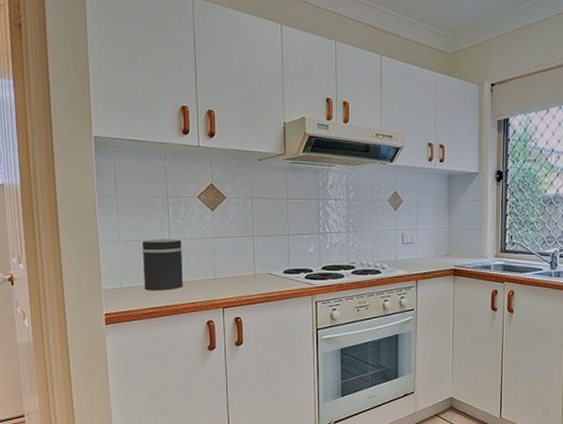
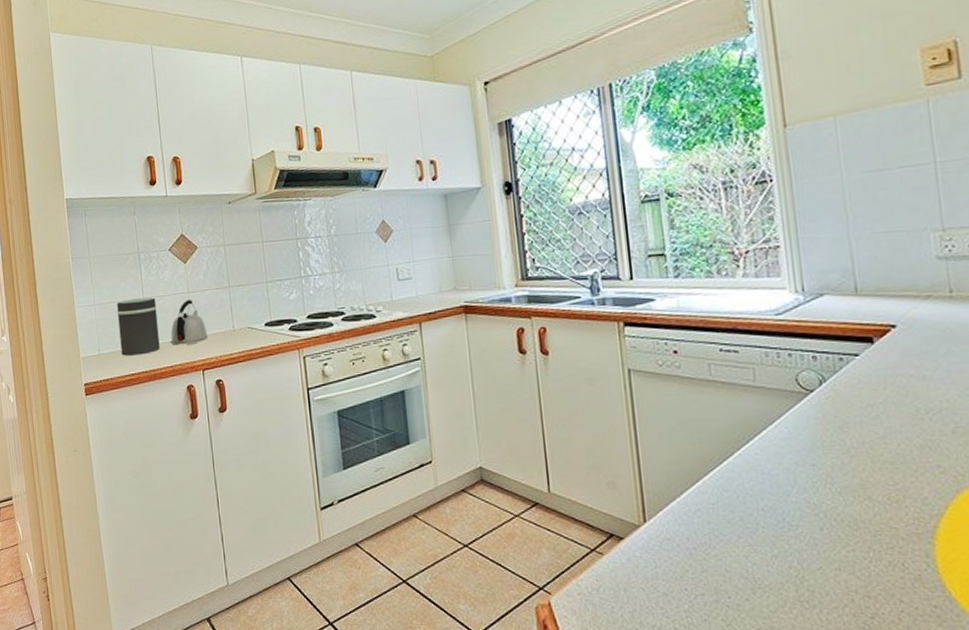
kettle: none [193,244,230,285] -> present [170,300,208,346]

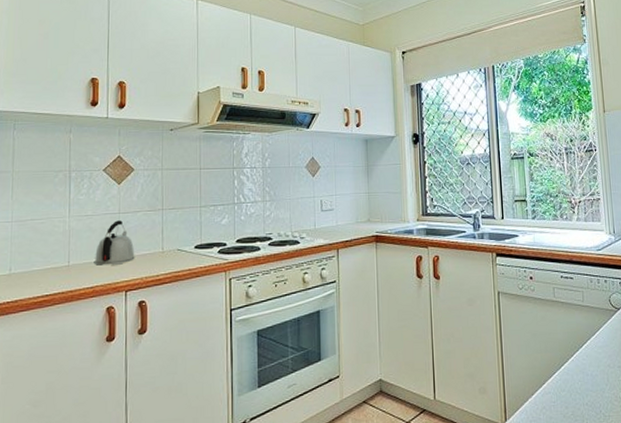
cylinder: present [117,297,160,356] -> none [36,216,83,276]

